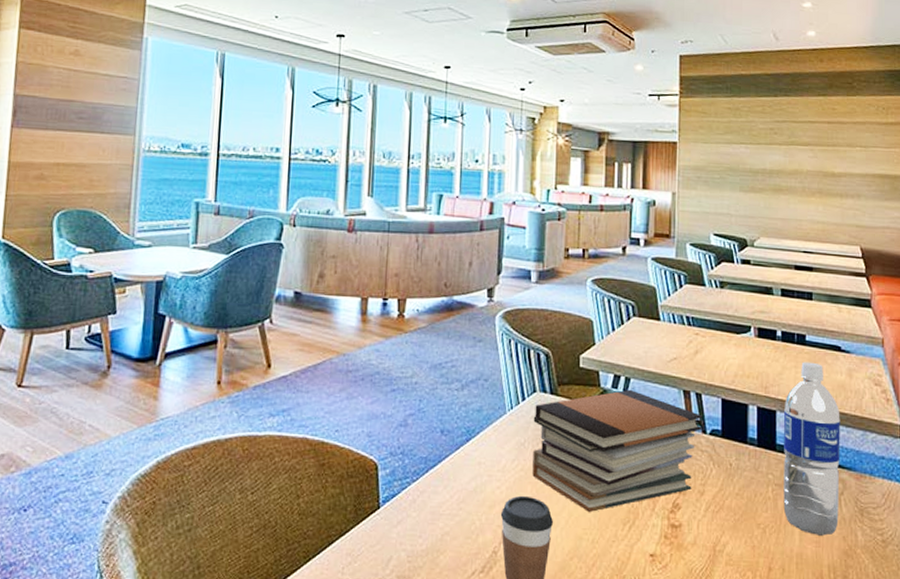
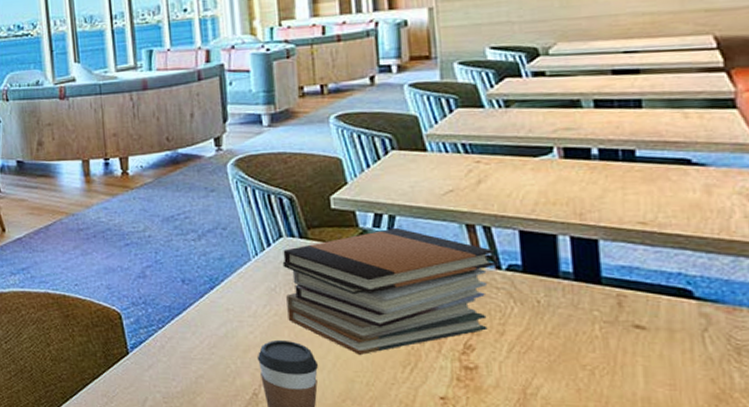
water bottle: present [783,362,840,536] -> none [609,181,703,378]

